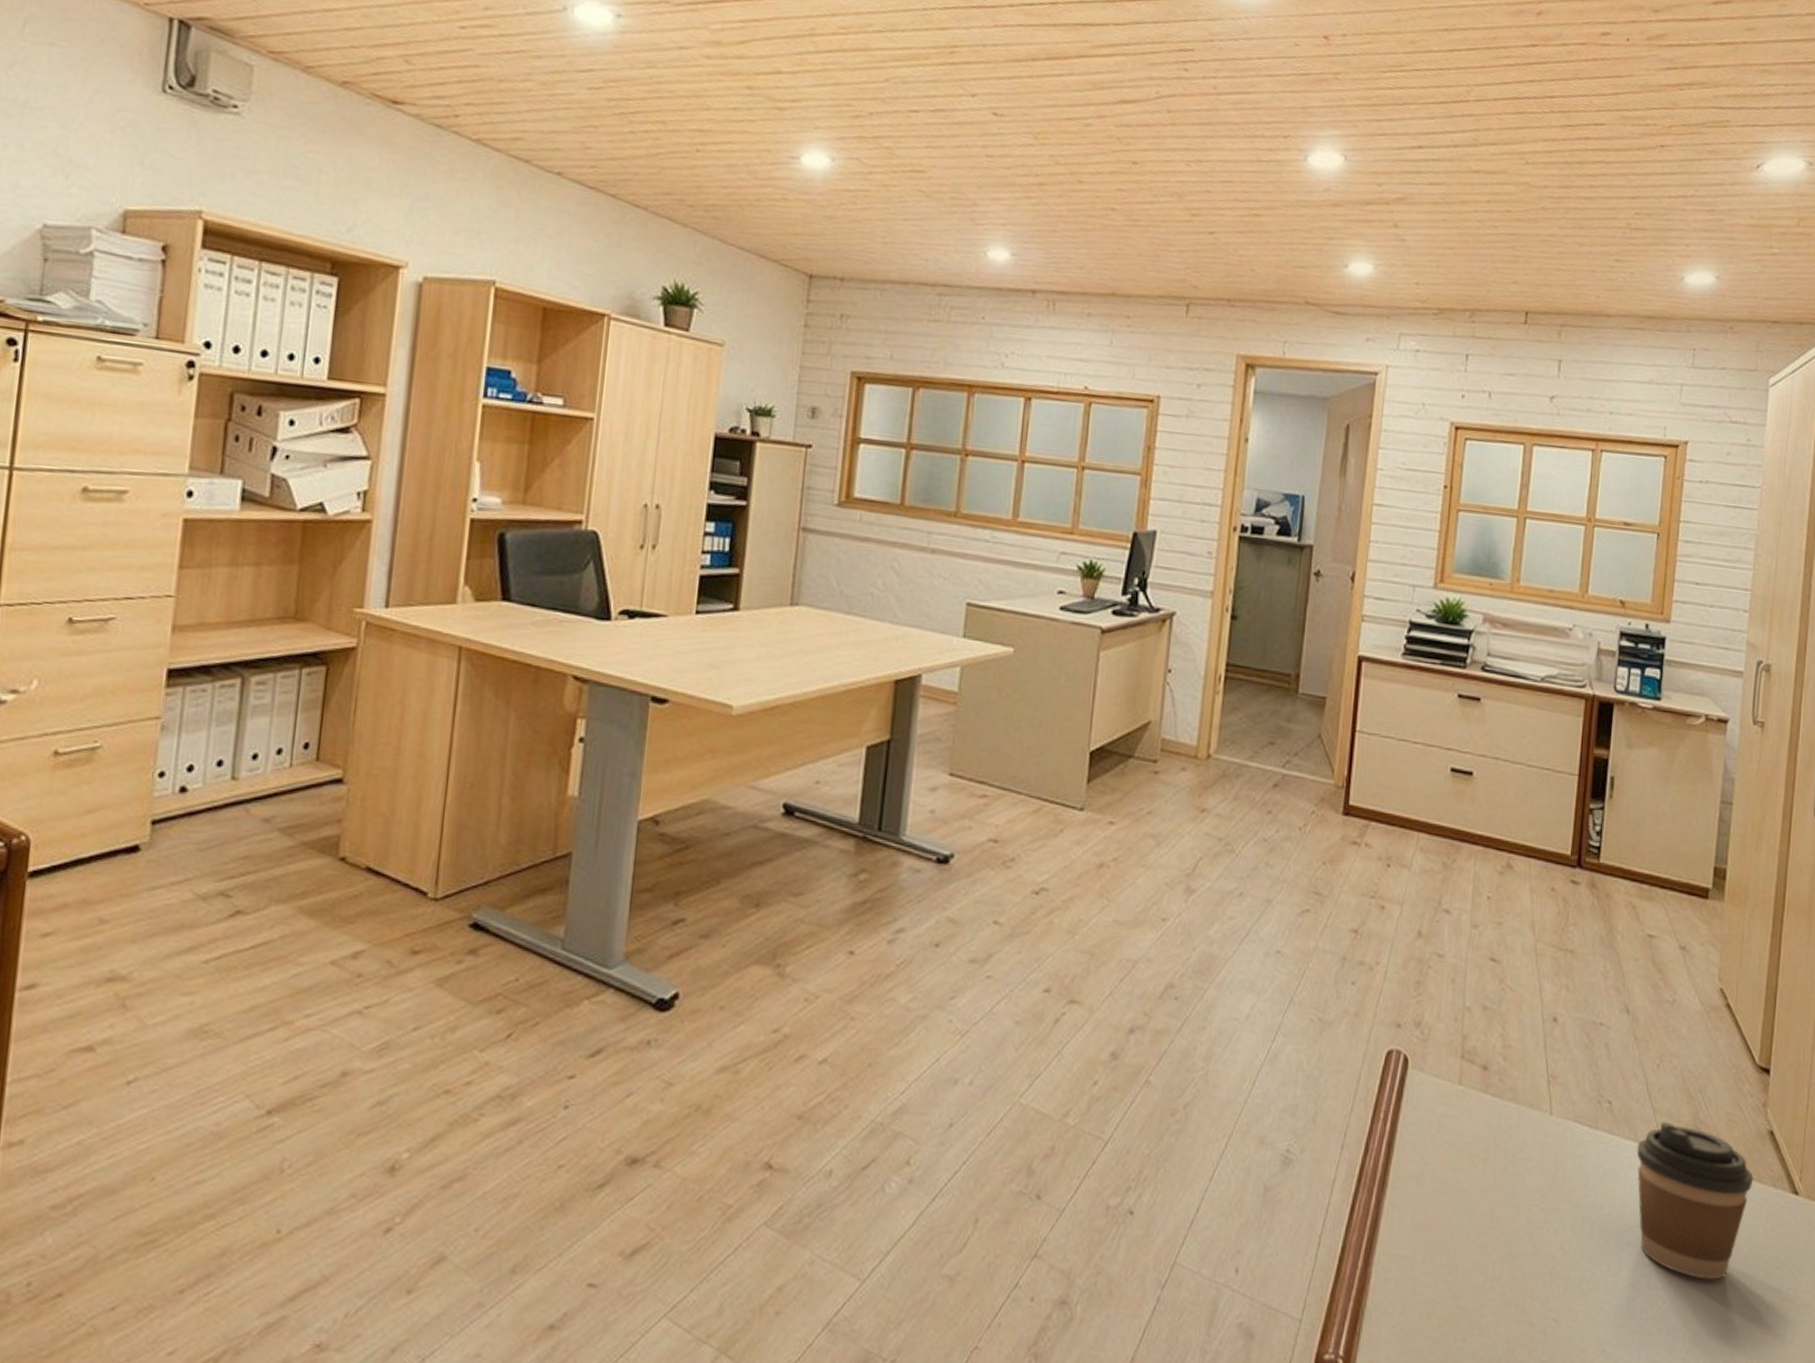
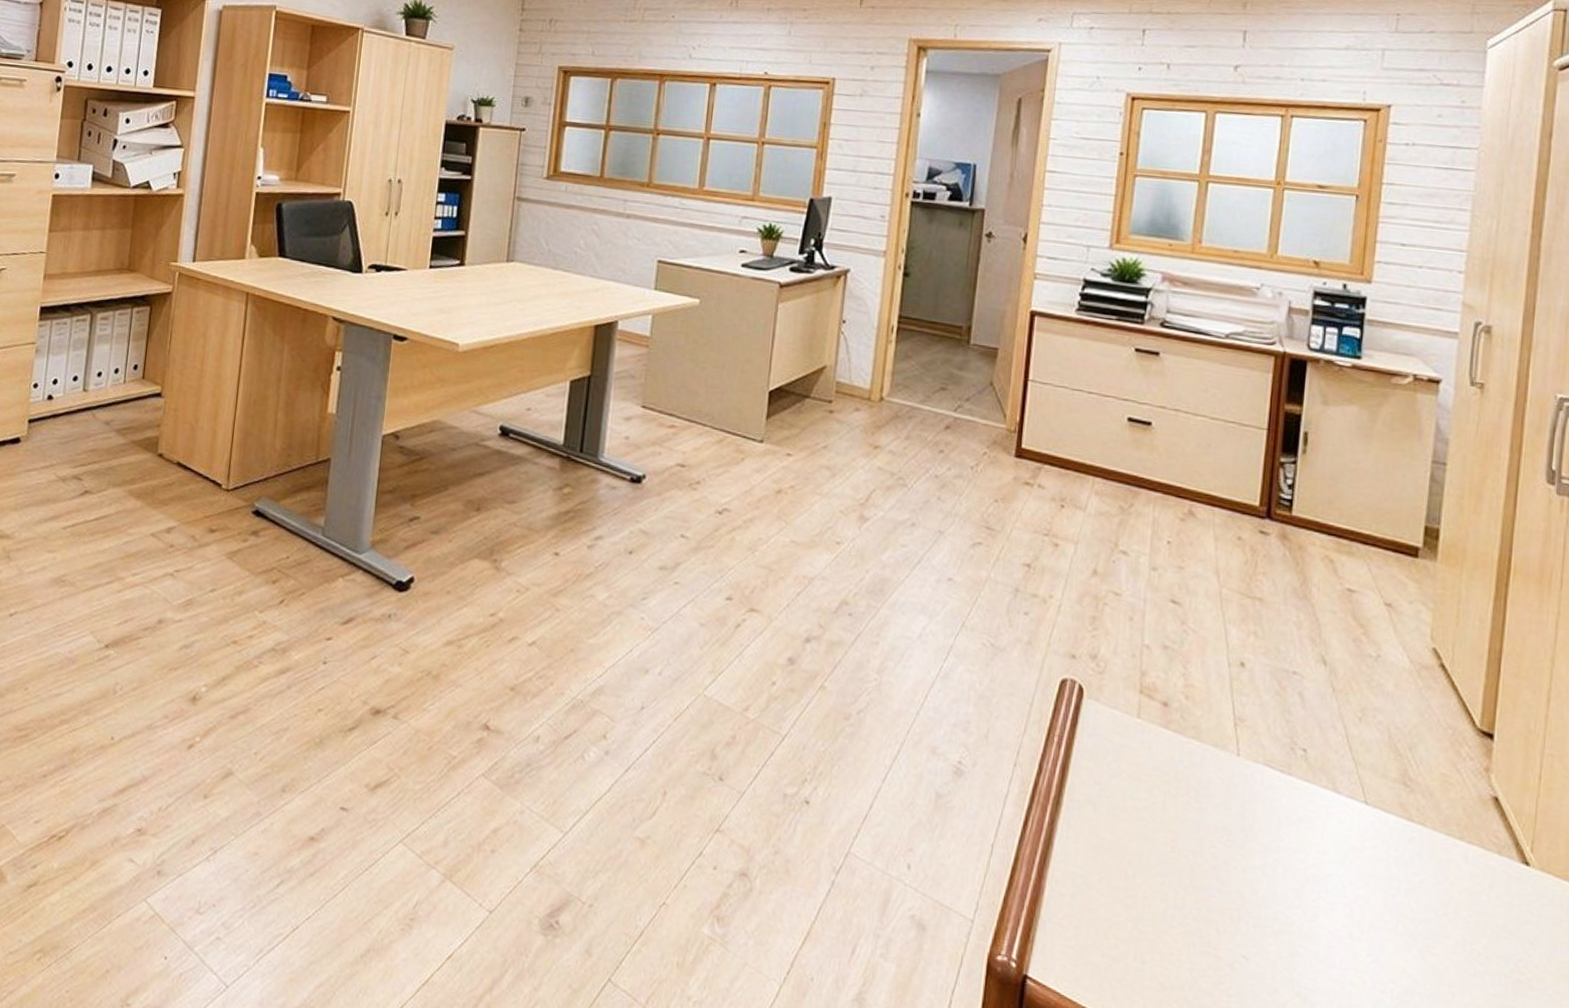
coffee cup: present [1636,1121,1754,1280] -> none [1335,775,1474,941]

